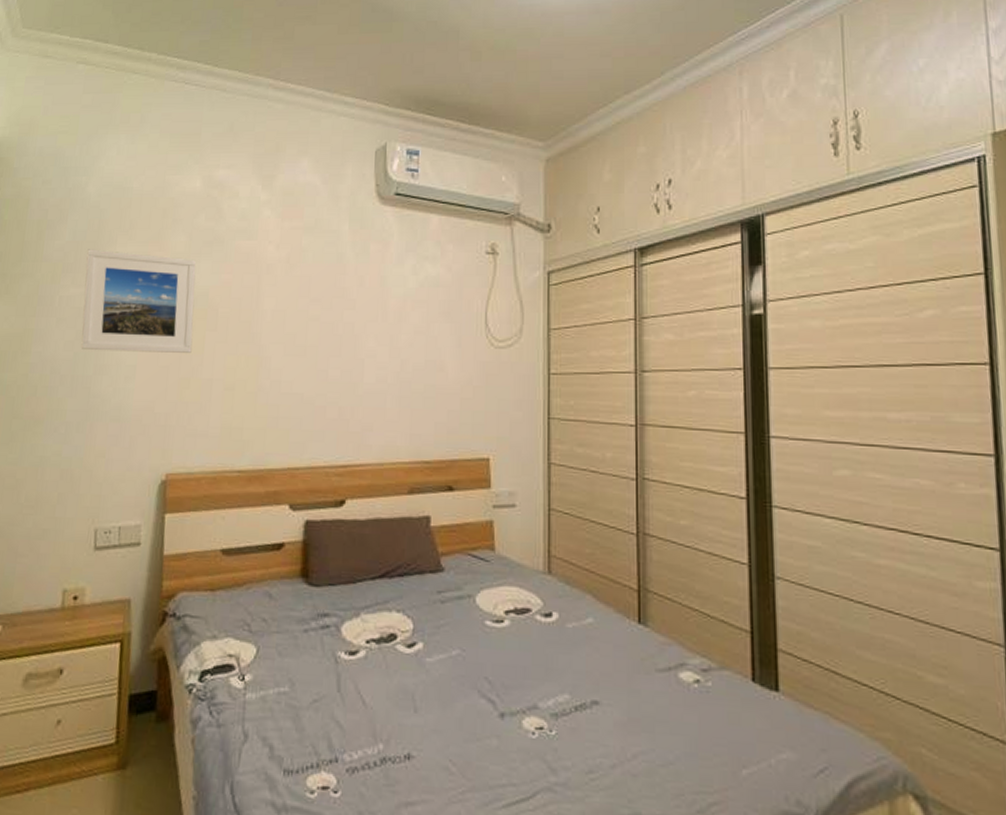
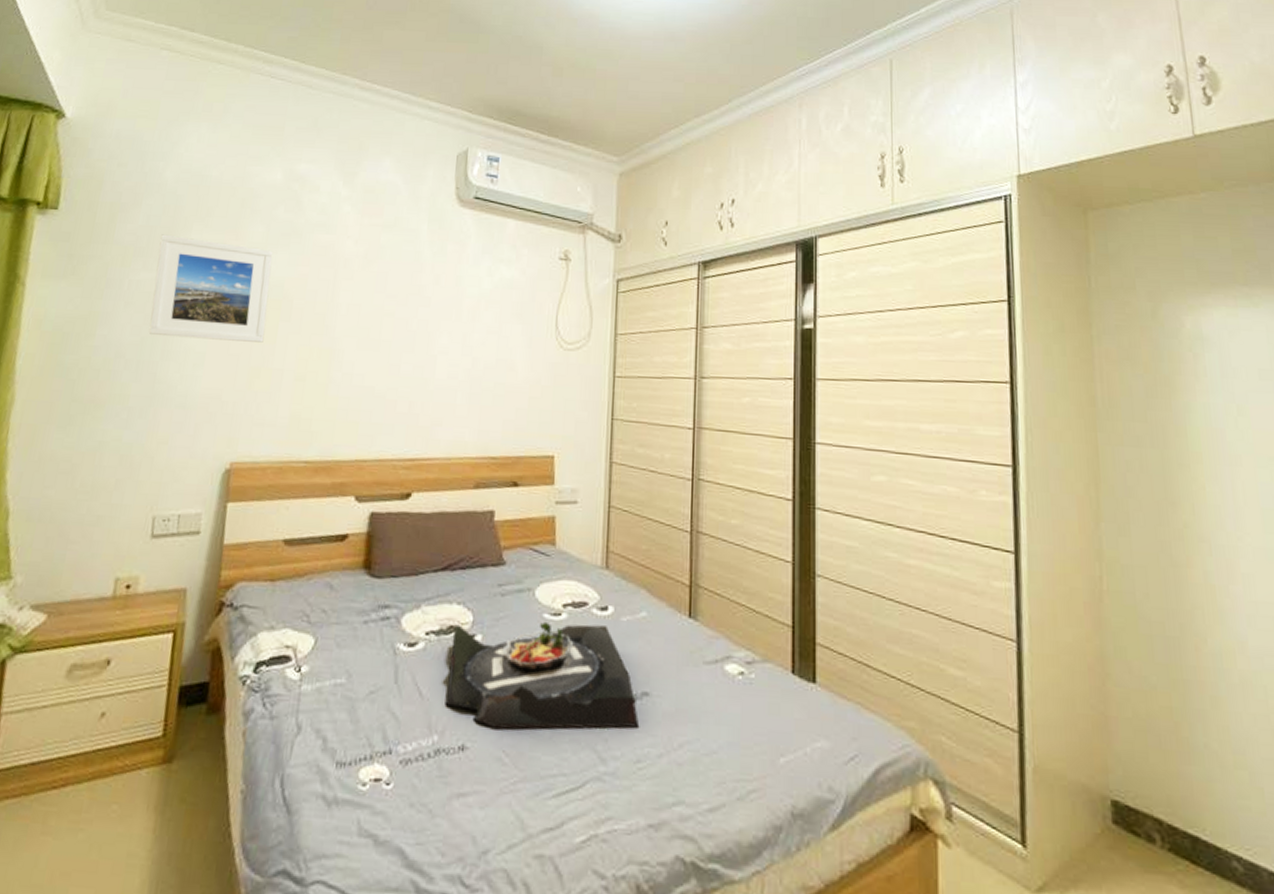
serving tray: none [388,628,591,739] -> present [445,621,640,730]

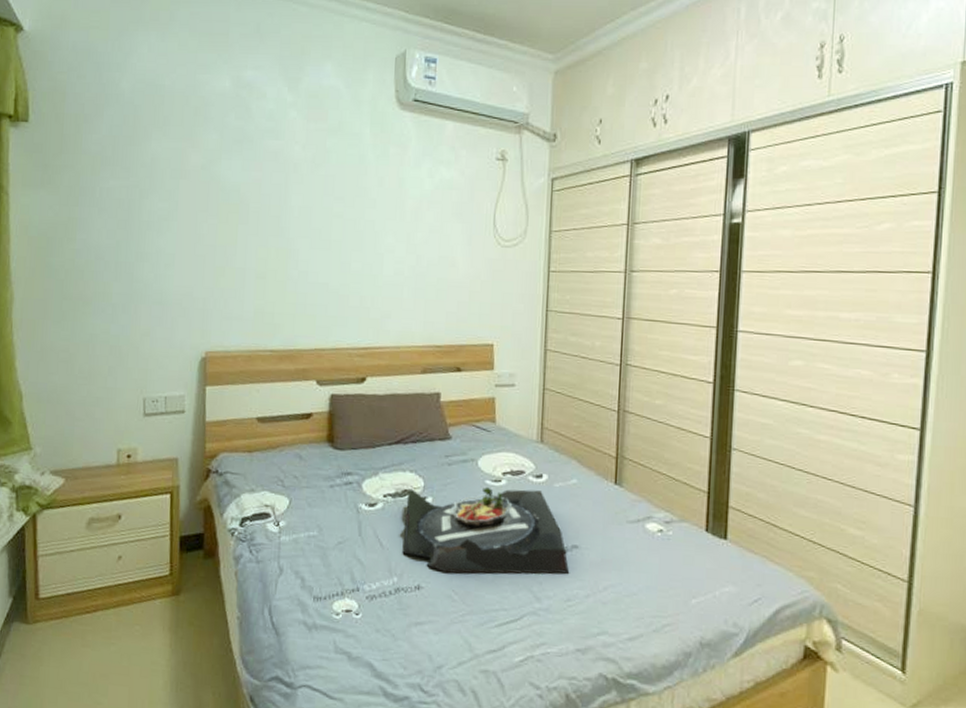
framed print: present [148,234,273,343] -> none [122,143,228,244]

